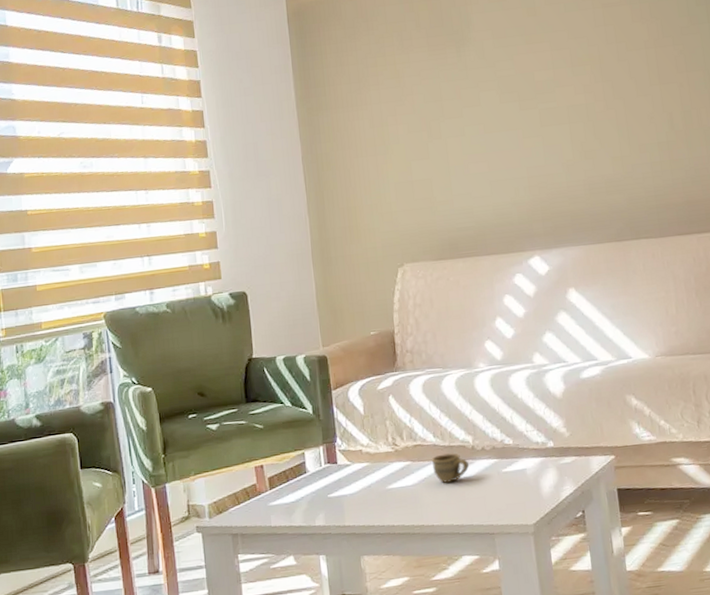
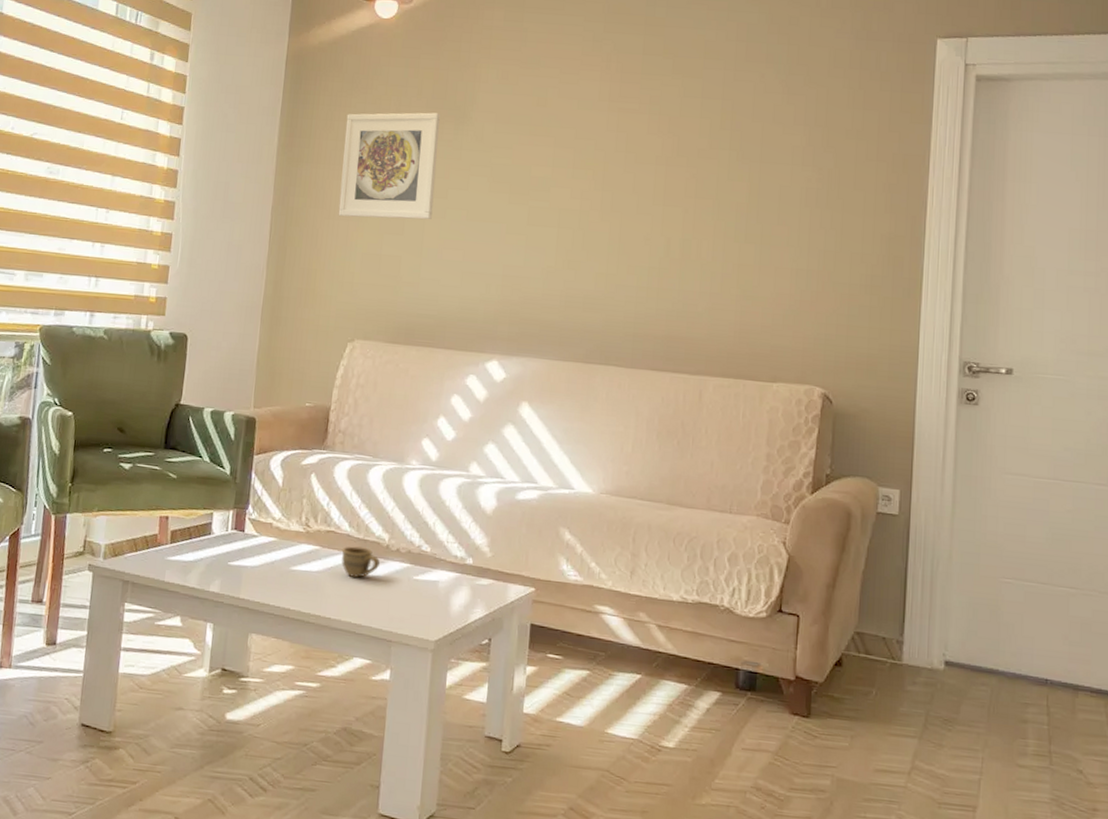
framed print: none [354,40,453,154] -> present [338,112,440,220]

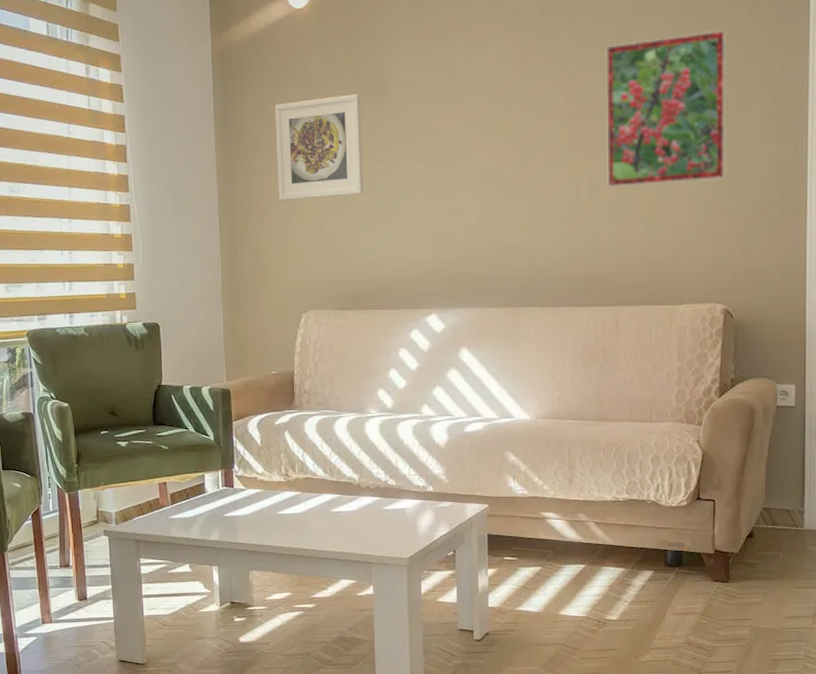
cup: present [341,546,380,578] -> none [319,488,353,514]
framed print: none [701,90,843,250] -> present [606,30,728,189]

